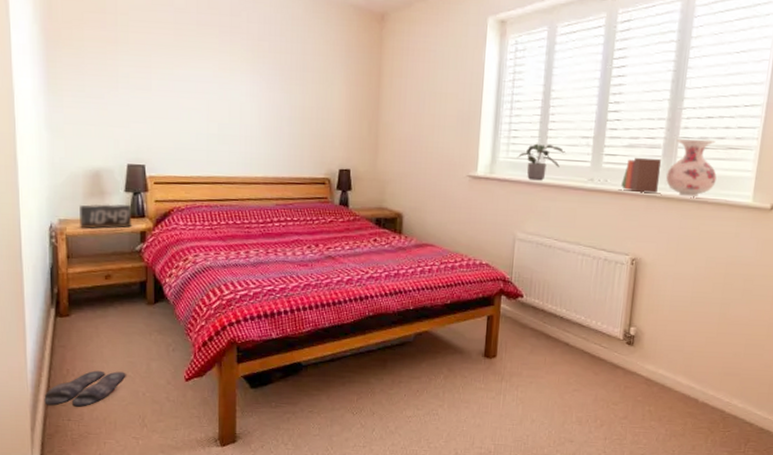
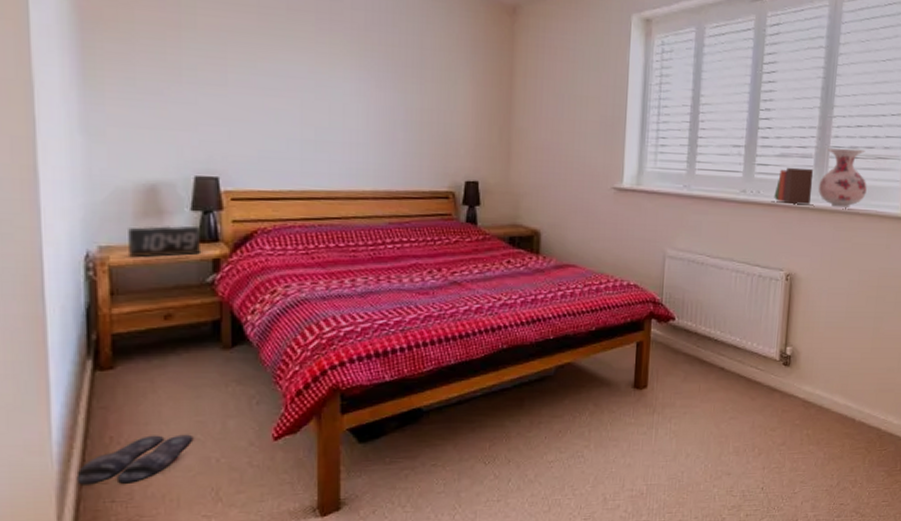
potted plant: present [517,143,565,181] -> none [665,152,716,193]

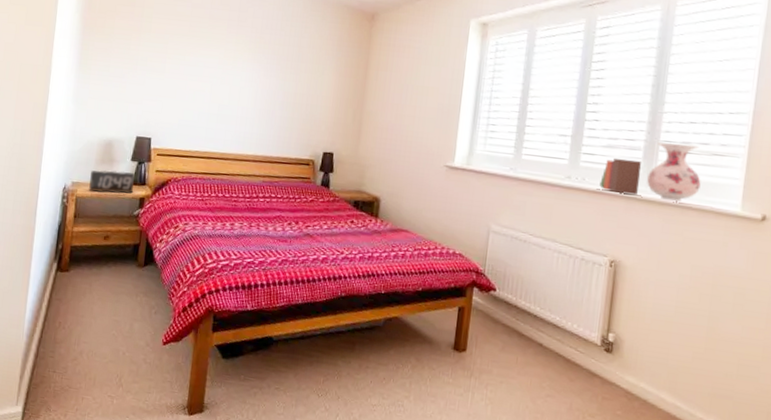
slippers: present [76,434,194,485] -> none [35,325,111,360]

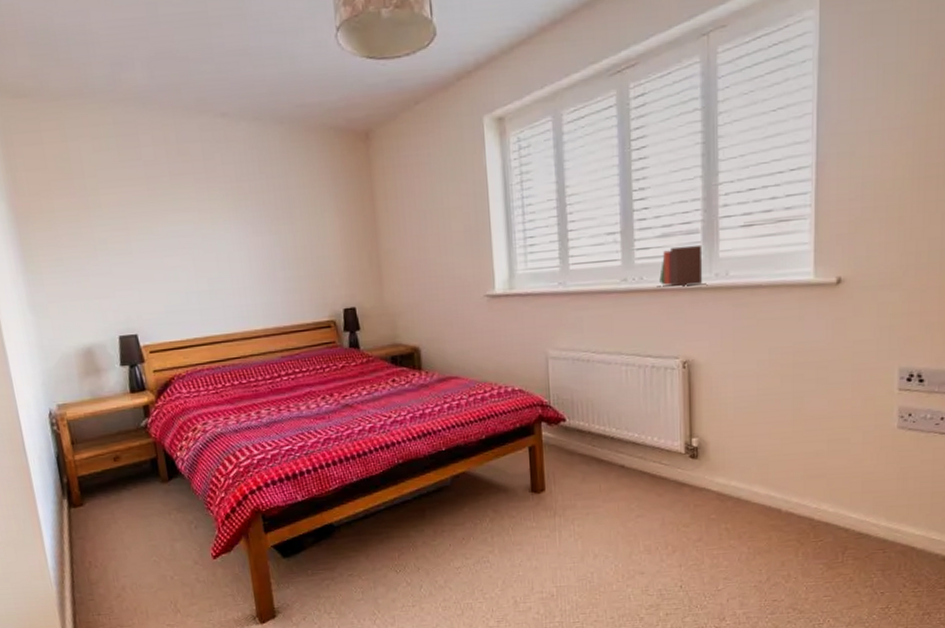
alarm clock: present [88,170,135,194] -> none [76,378,133,412]
vase: present [647,142,701,202] -> none [710,214,768,284]

